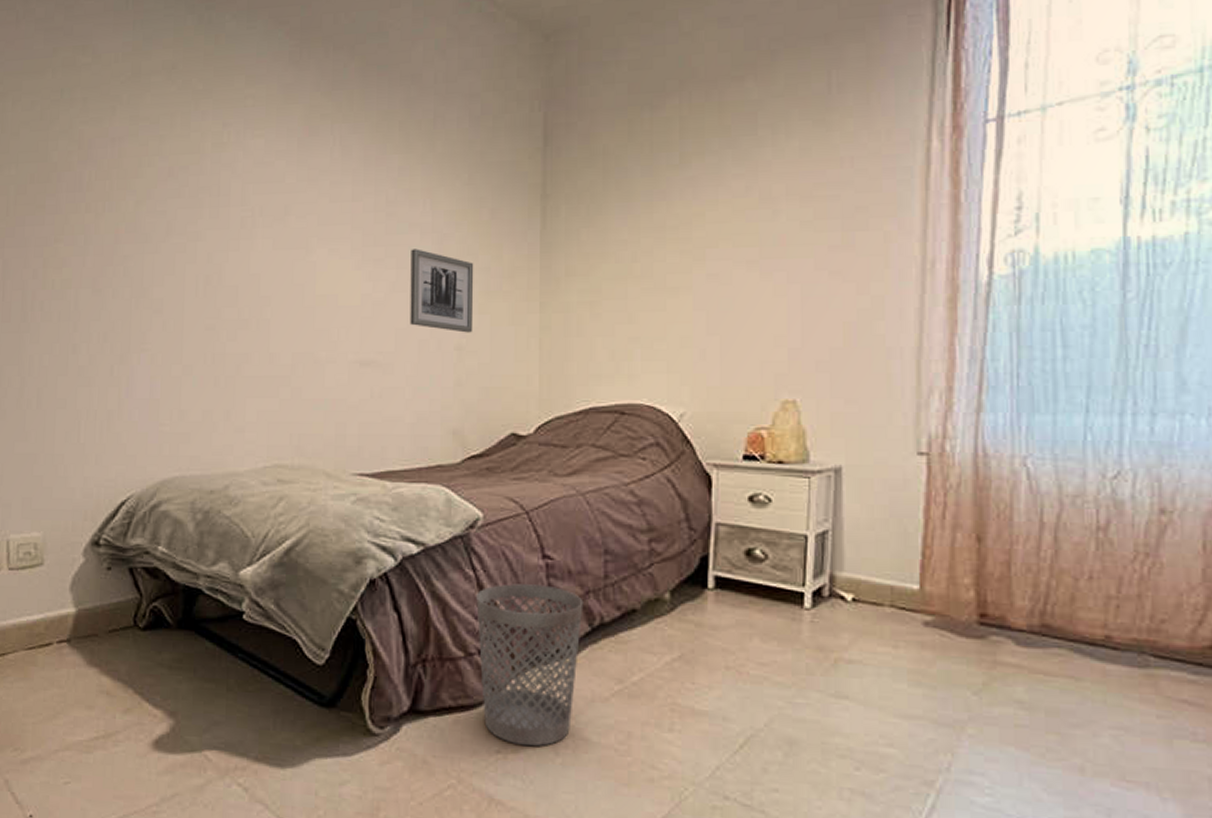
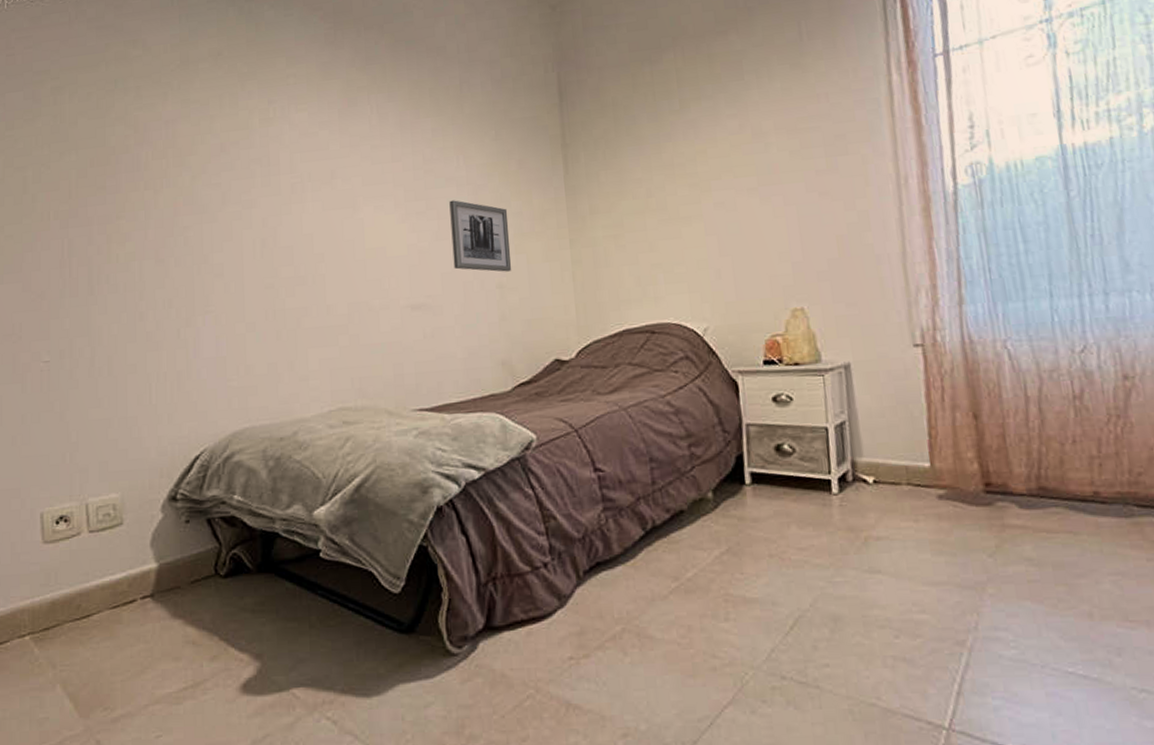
wastebasket: present [476,583,584,747] -> none [537,496,636,650]

